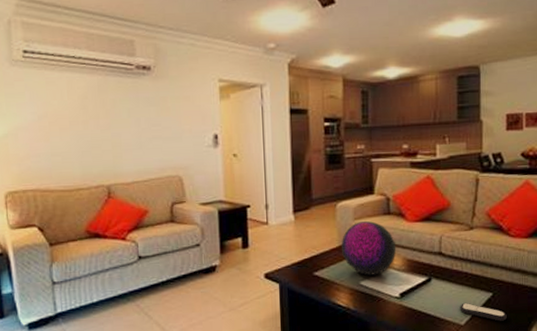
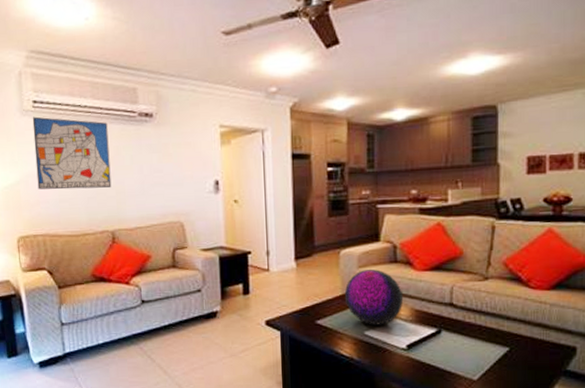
wall art: none [22,67,107,143] -> present [32,116,112,190]
remote control: present [460,302,507,321] -> none [472,356,525,378]

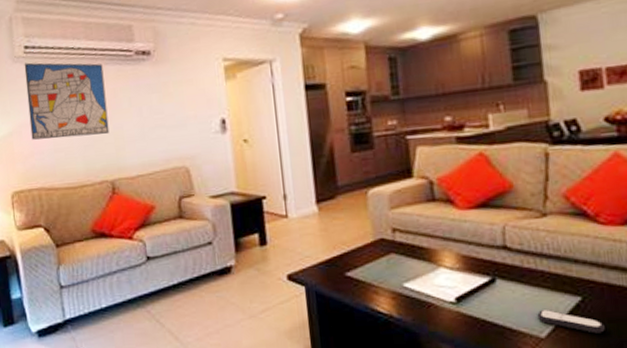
decorative orb: present [344,269,404,325] -> none [376,210,447,276]
remote control: none [472,356,525,378] -> present [537,309,605,334]

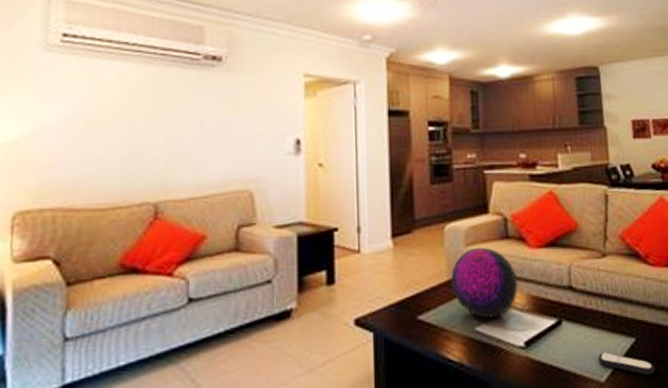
wall art: present [24,62,110,140] -> none [54,53,162,148]
decorative orb: none [376,210,447,276] -> present [450,247,518,319]

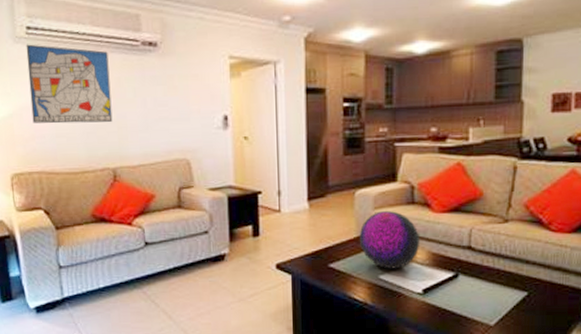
wall art: none [54,53,162,148] -> present [26,44,113,124]
remote control: present [598,351,655,376] -> none [489,301,543,323]

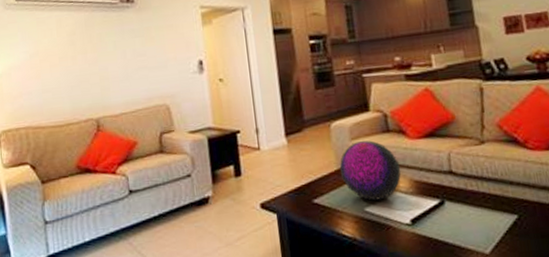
wall art: present [26,44,113,124] -> none [15,9,95,81]

